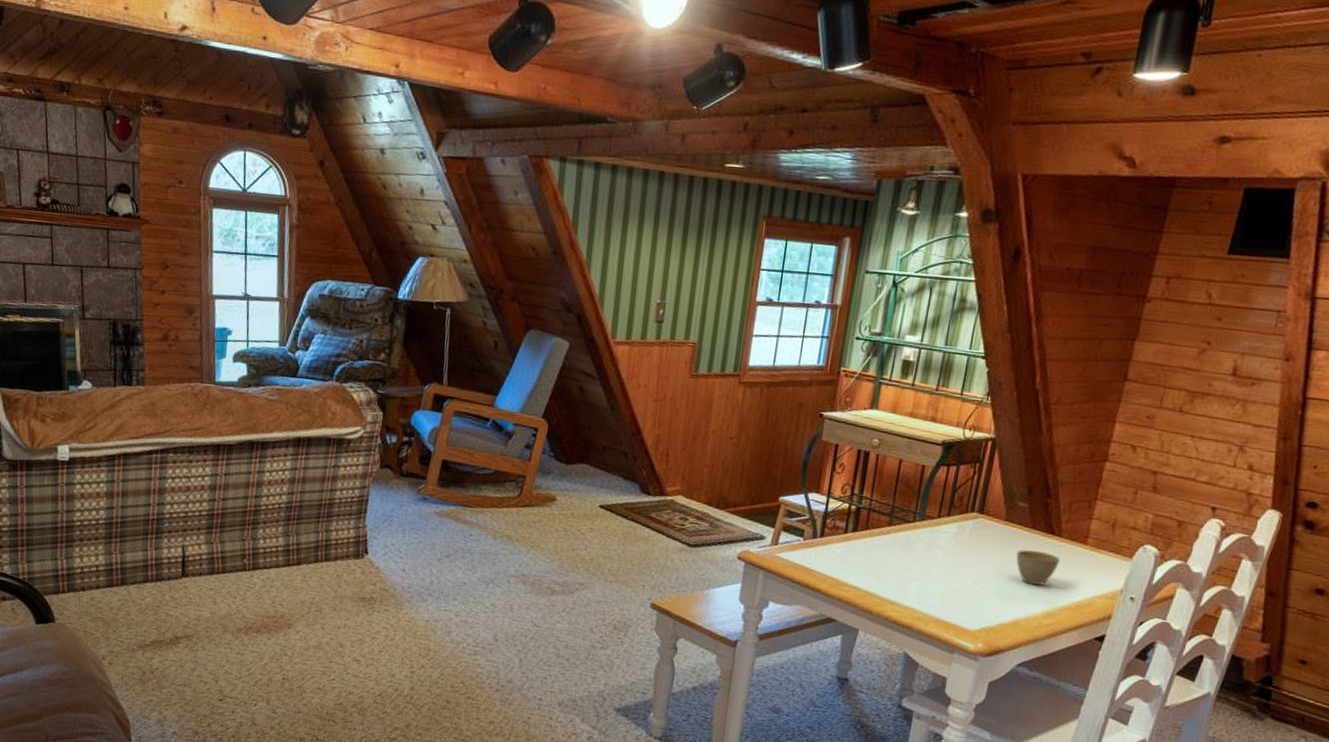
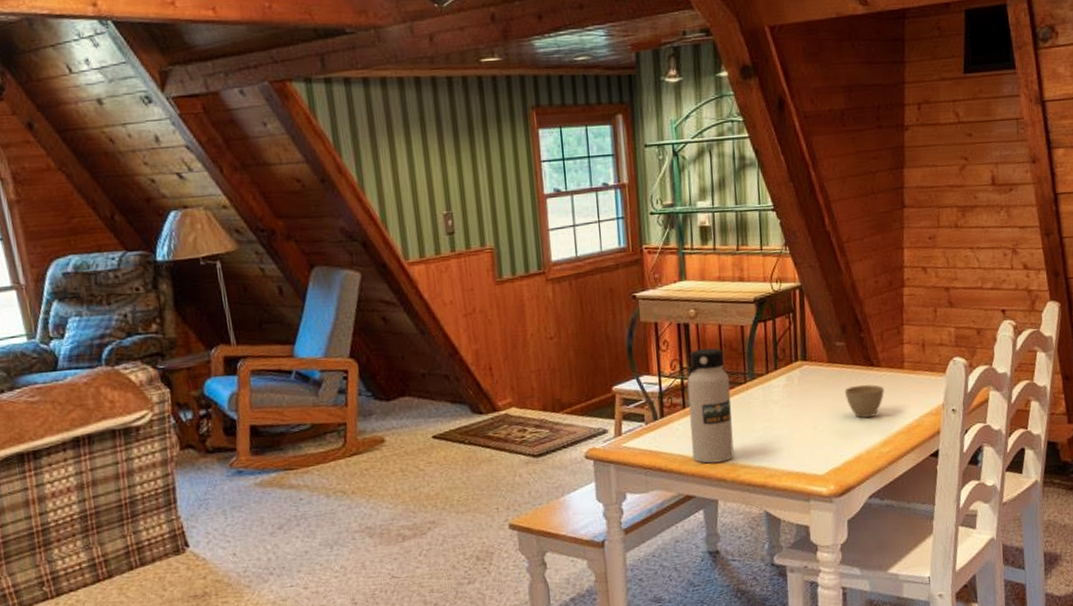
water bottle: none [842,479,899,594] -> present [687,348,734,464]

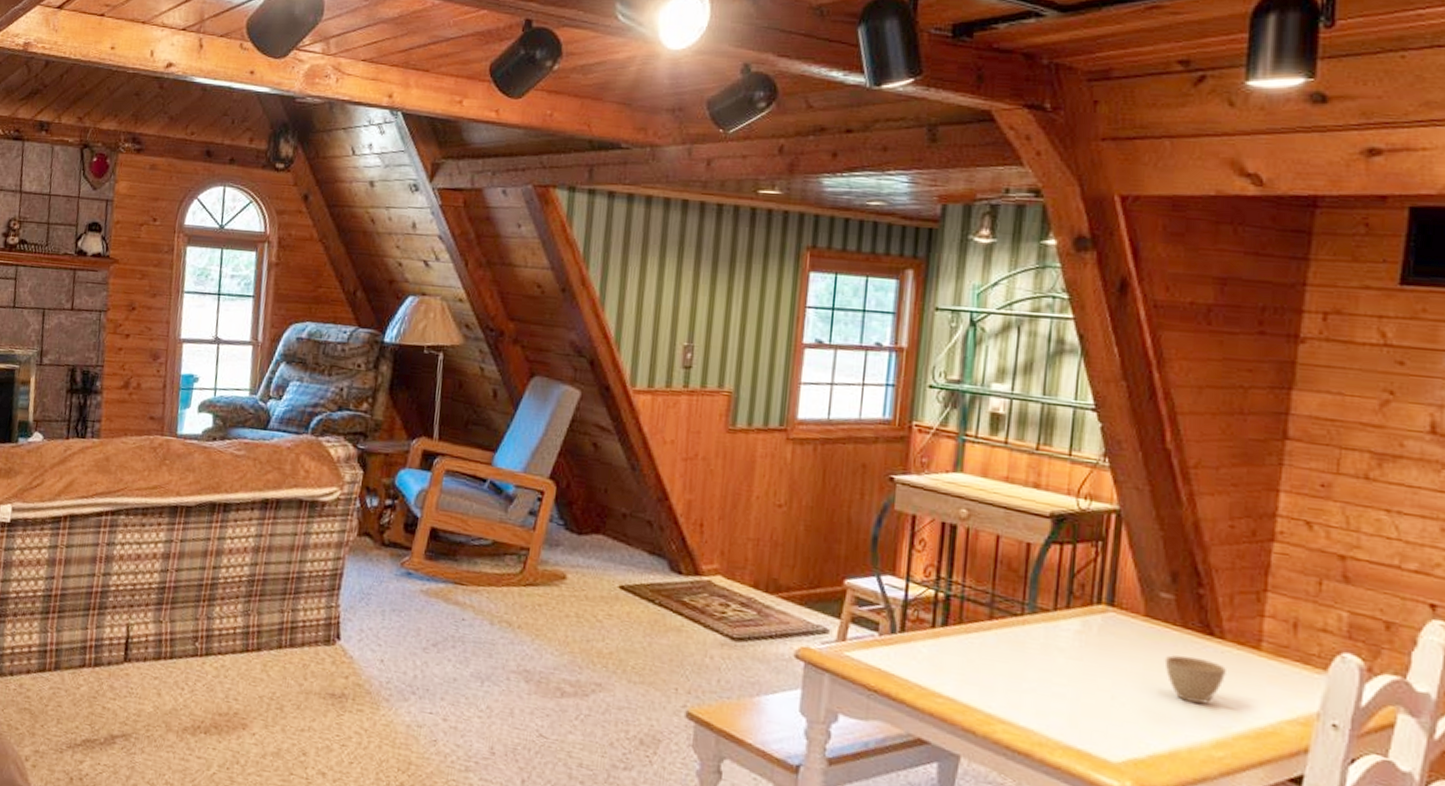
water bottle: present [687,348,734,464] -> none [934,559,1001,709]

